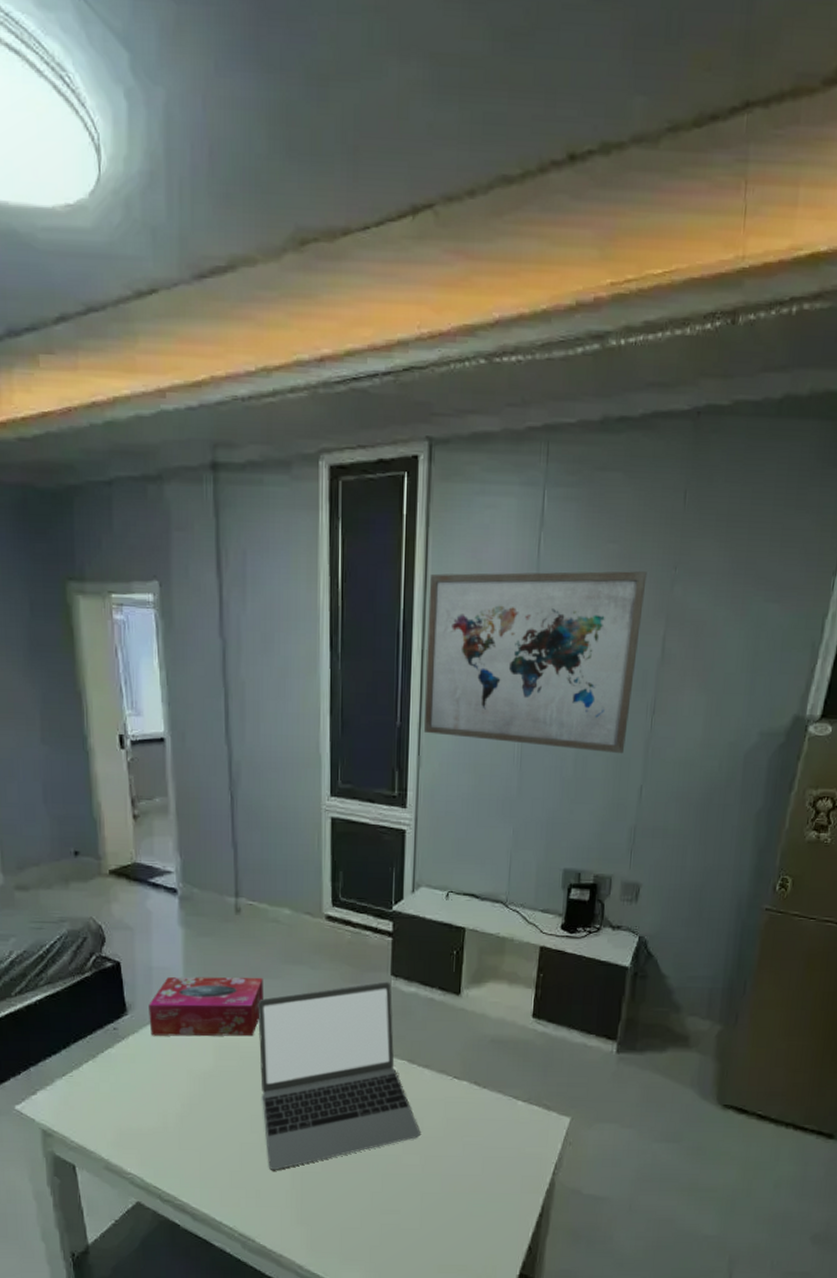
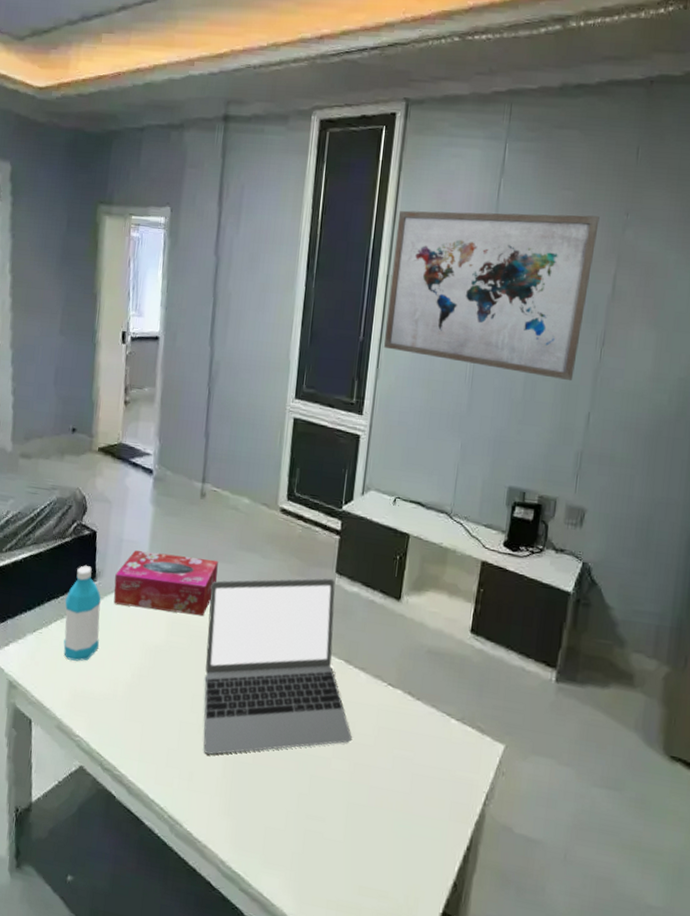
water bottle: none [94,1000,141,1100] -> present [63,565,101,661]

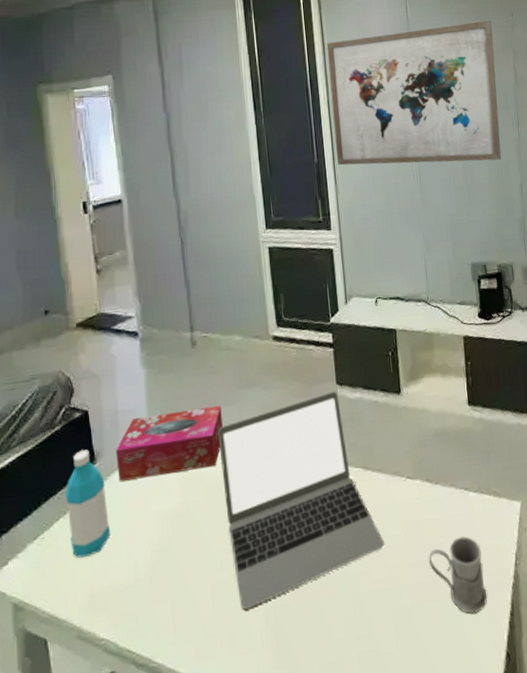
mug: none [393,758,451,836] -> present [429,535,487,614]

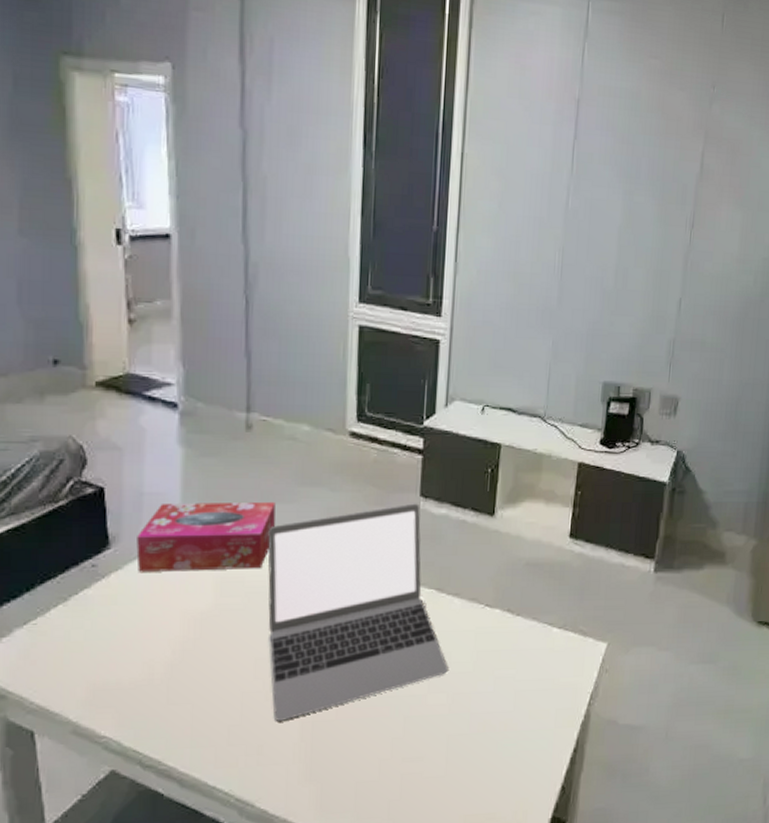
water bottle: present [64,449,111,558] -> none [66,532,123,650]
wall art: present [326,20,502,166] -> none [461,76,687,267]
mug: present [429,535,487,614] -> none [495,670,555,747]

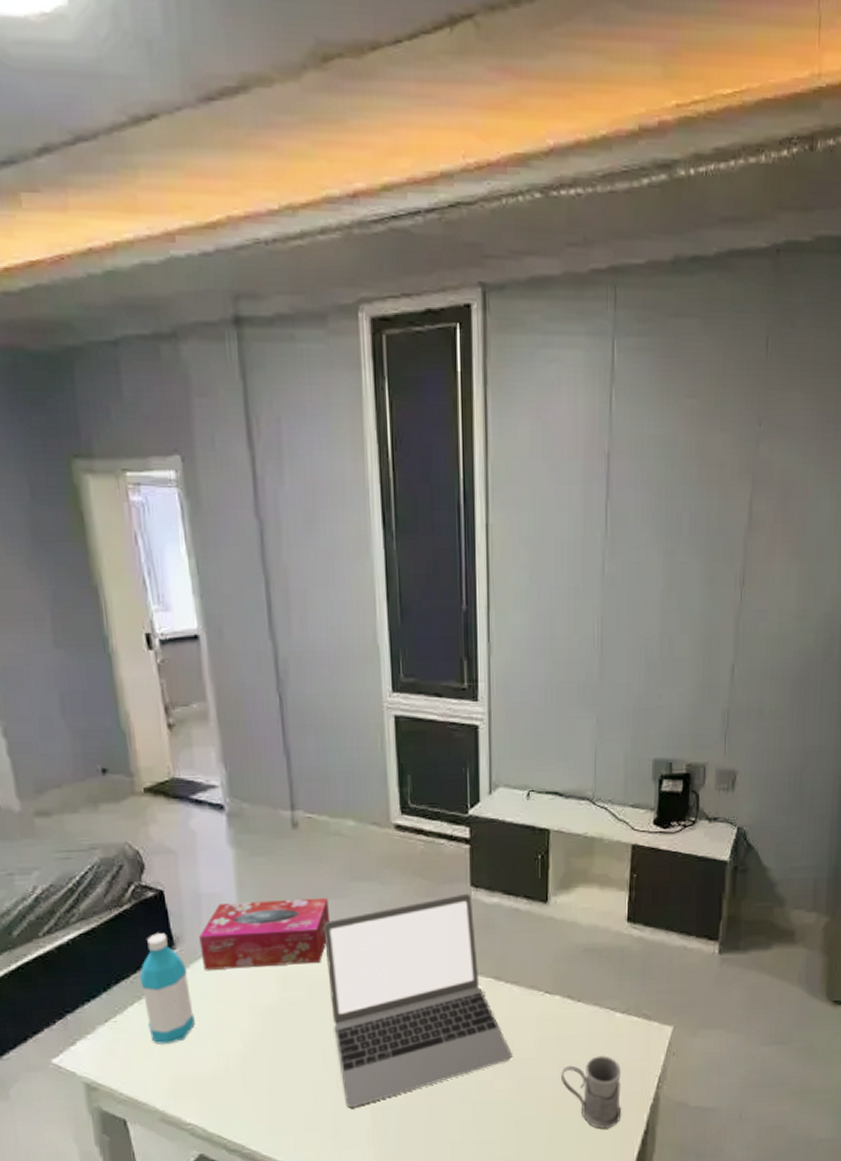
water bottle: none [66,532,123,650] -> present [138,933,196,1044]
mug: none [495,670,555,747] -> present [561,1055,622,1129]

